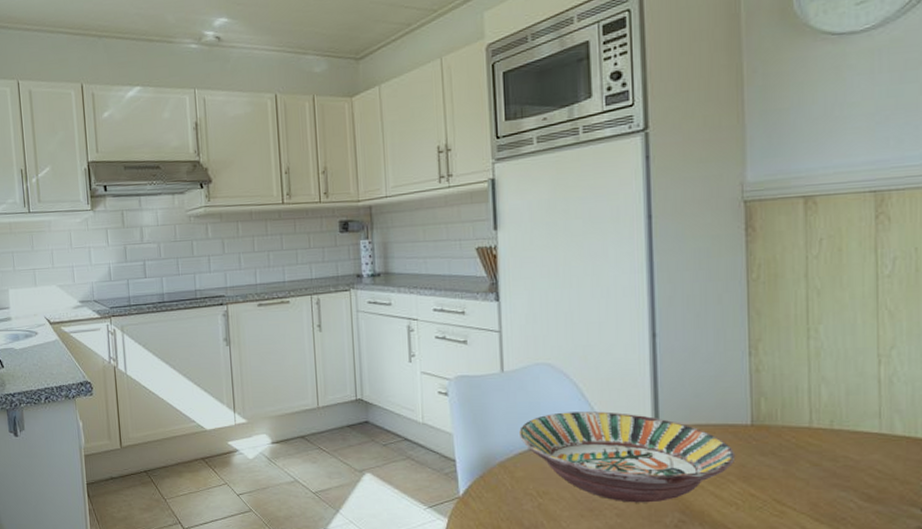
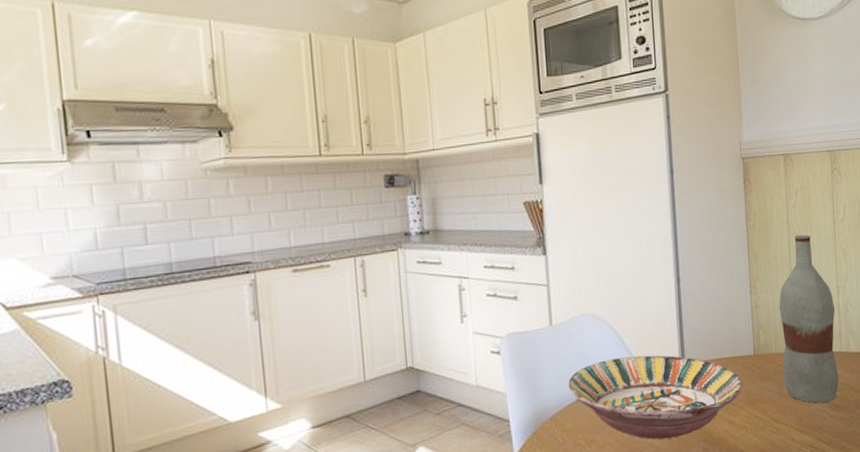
bottle: none [789,291,874,490] -> present [779,234,839,403]

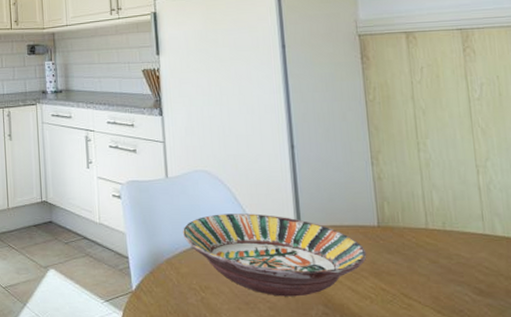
bottle: present [779,234,839,403] -> none [405,111,483,285]

